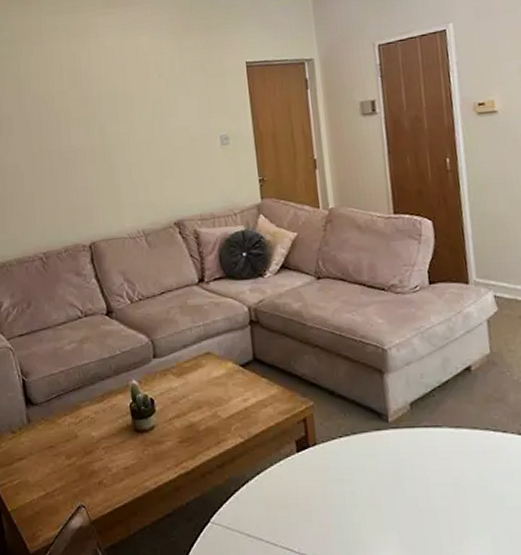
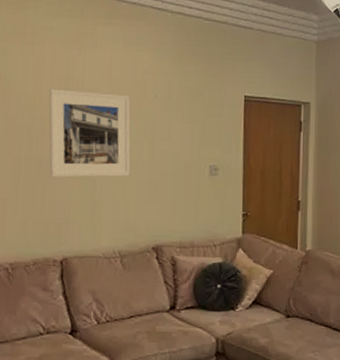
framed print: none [60,78,145,167] -> present [48,89,131,178]

